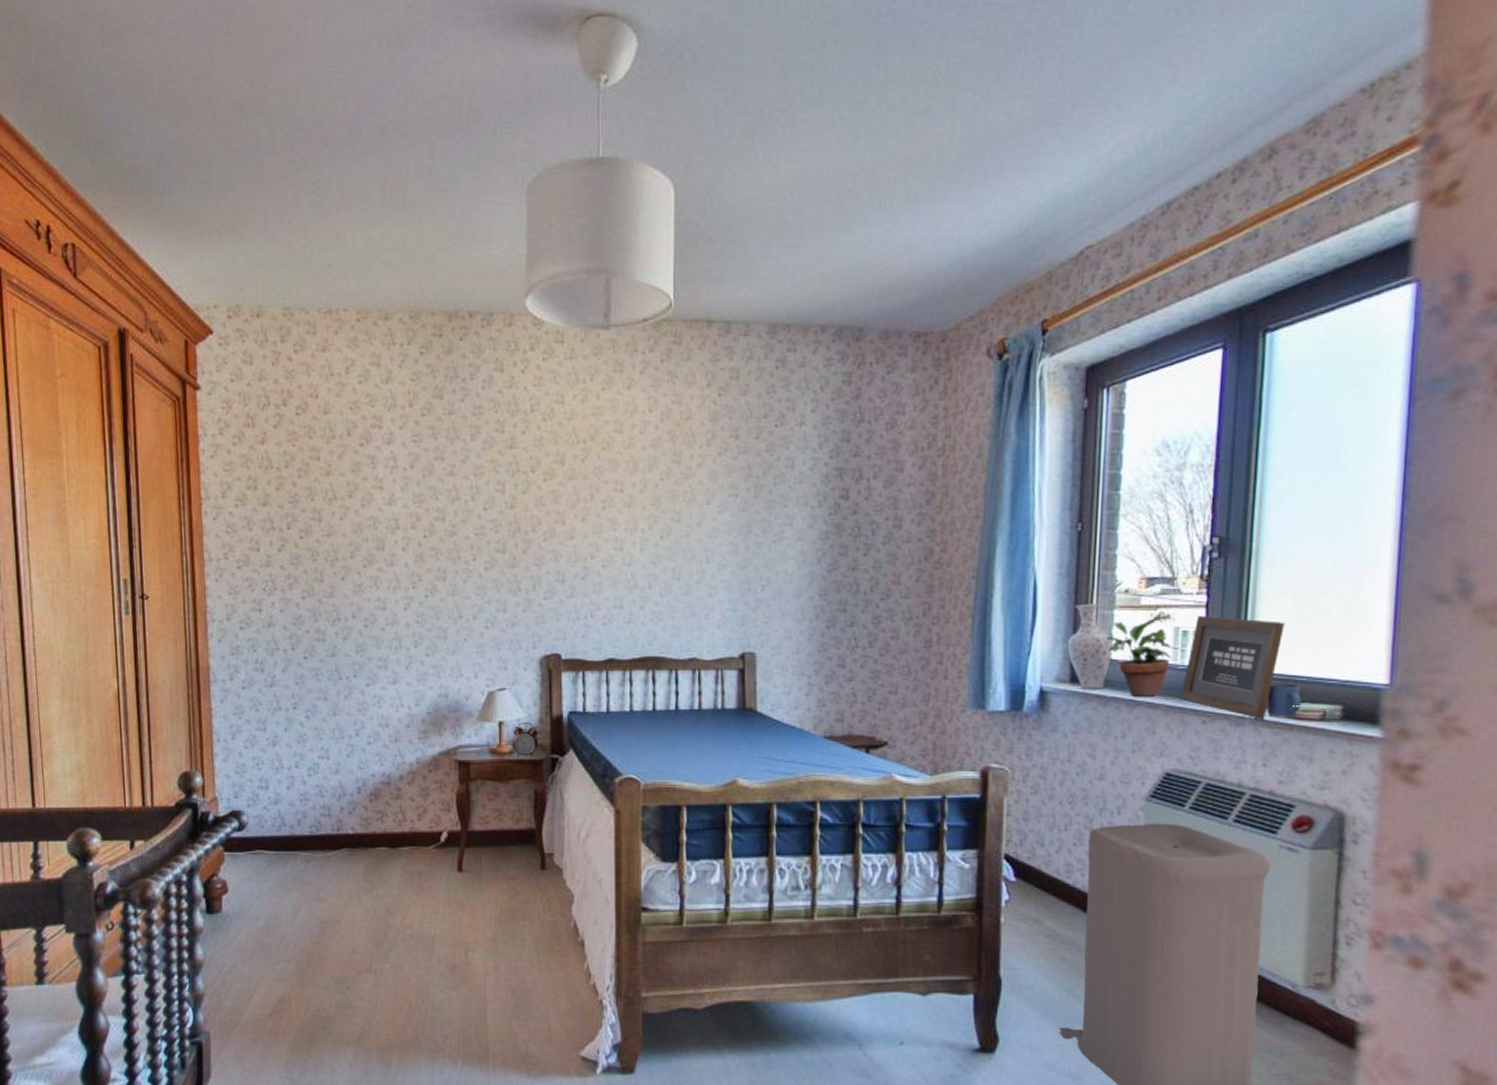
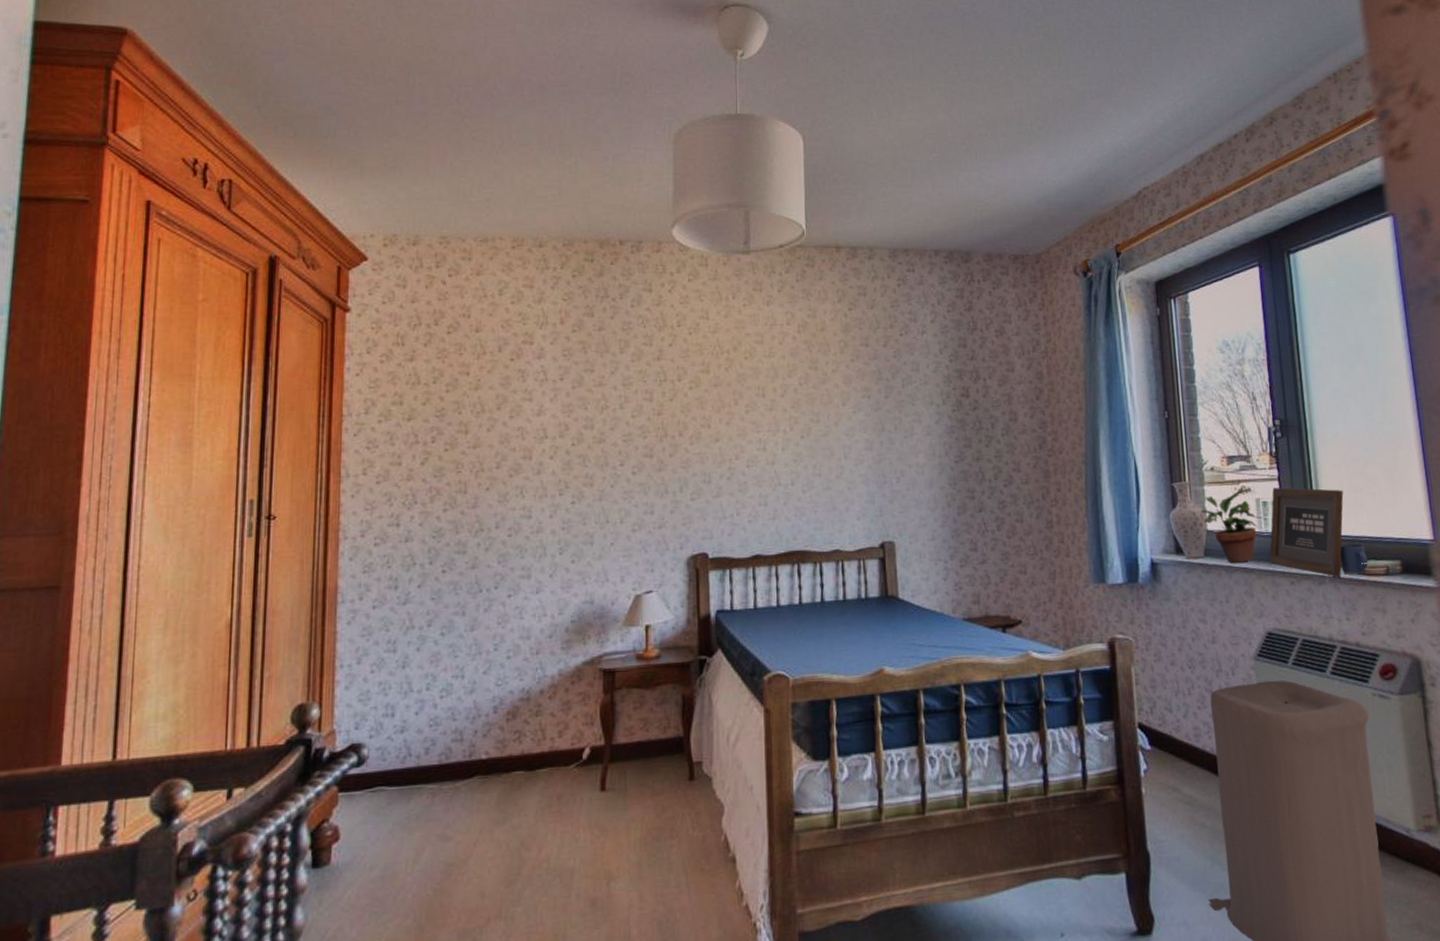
alarm clock: present [512,722,539,758] -> none [659,624,687,662]

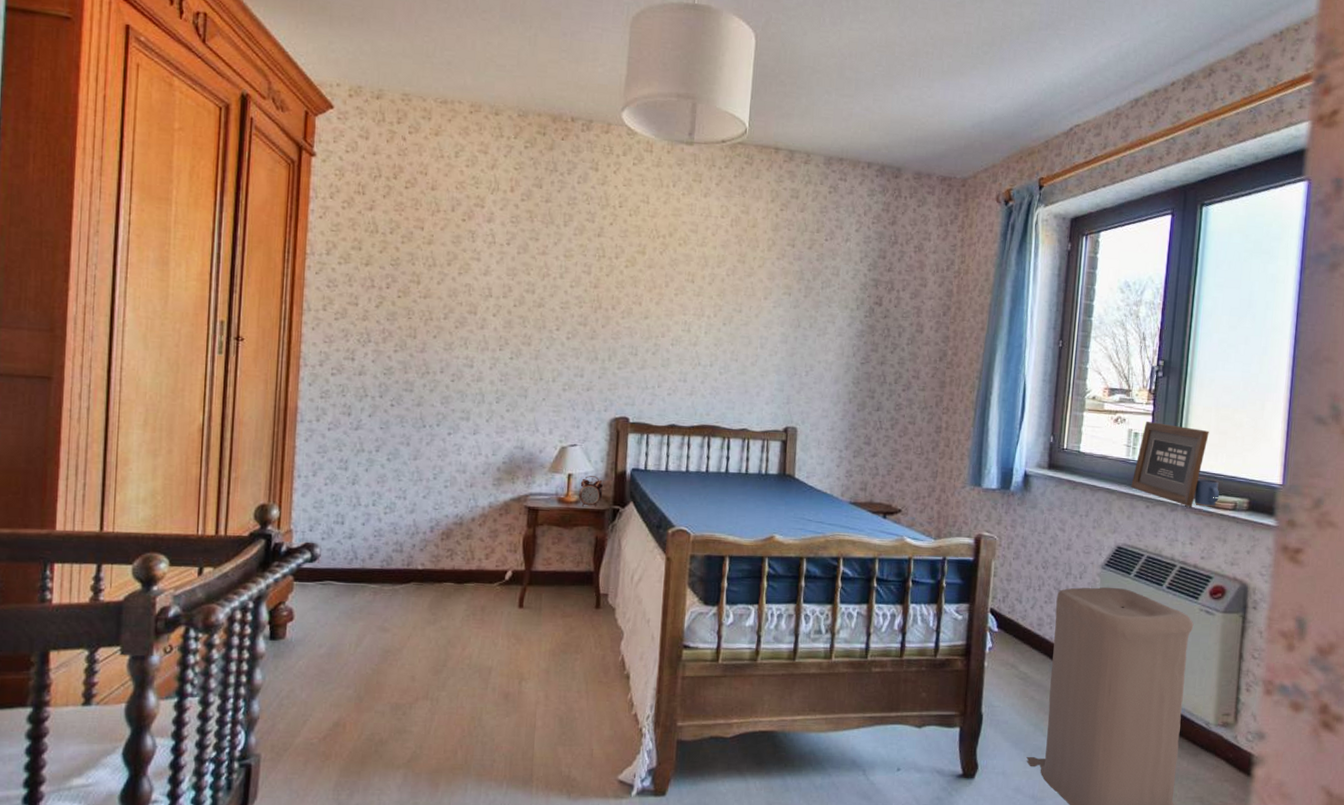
alarm clock: none [659,624,687,662] -> present [578,476,604,508]
vase: present [1169,481,1208,559] -> none [1047,405,1082,476]
potted plant: present [1200,488,1258,563] -> none [1076,418,1128,484]

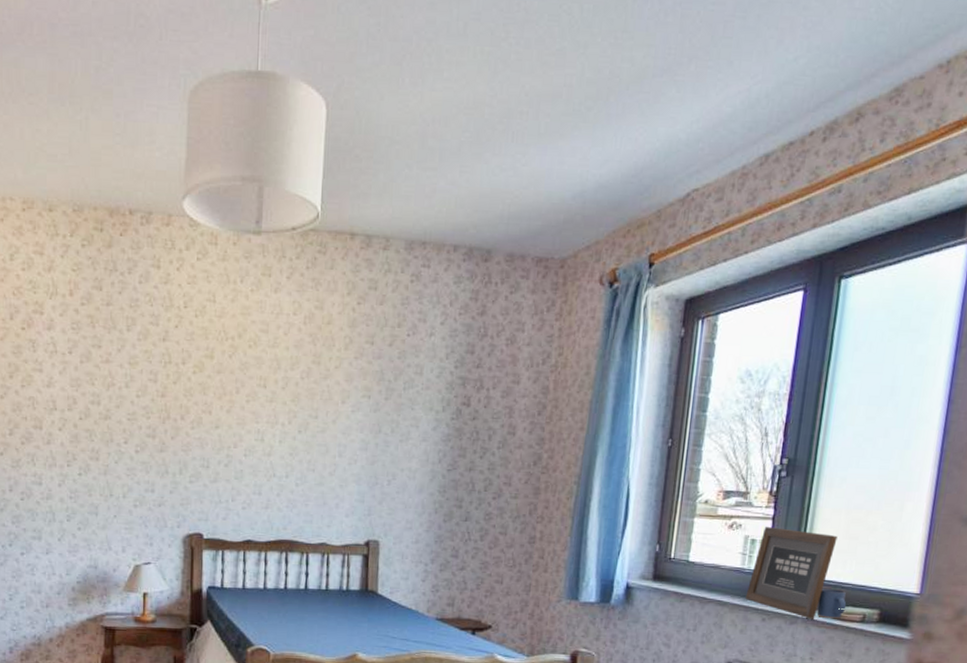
alarm clock: present [578,476,604,508] -> none [154,594,180,627]

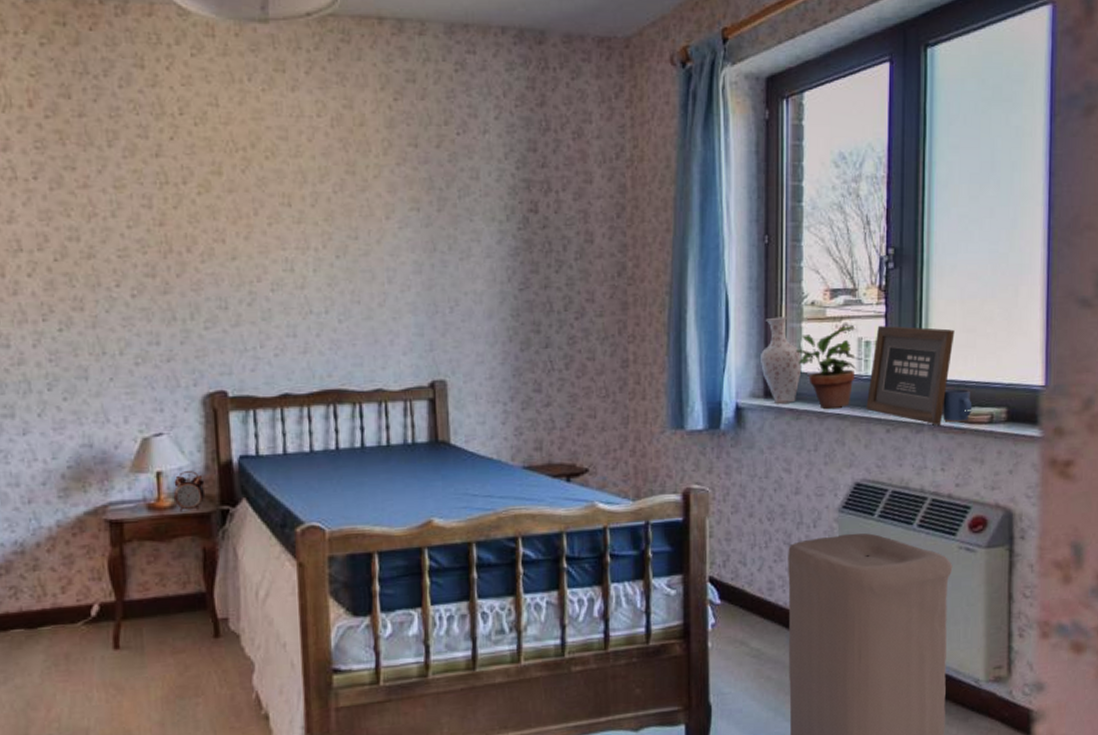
alarm clock: none [154,594,180,627] -> present [173,471,206,512]
vase: none [652,511,691,587] -> present [761,316,802,404]
potted plant: none [685,524,744,596] -> present [795,326,857,409]

